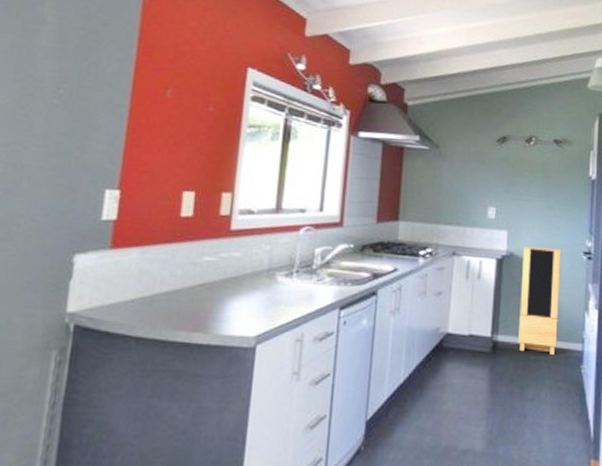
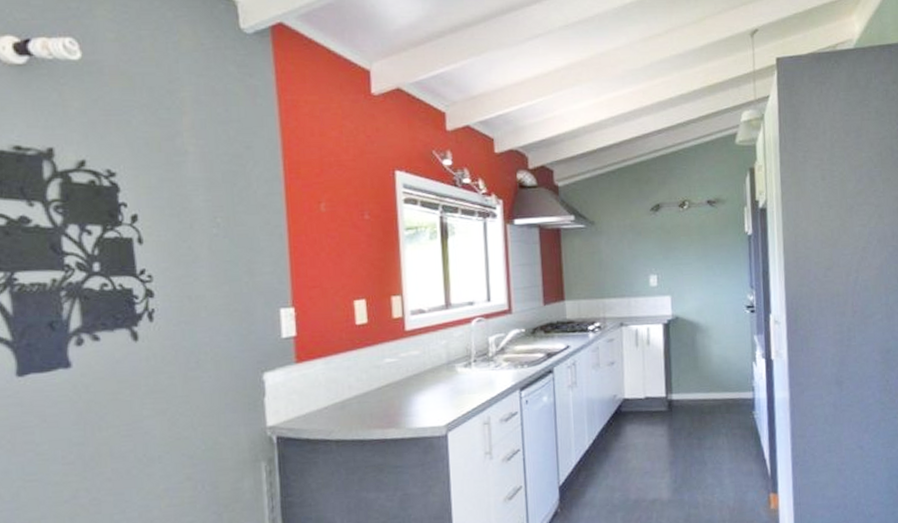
storage cabinet: present [518,246,562,355] -> none [688,307,729,406]

